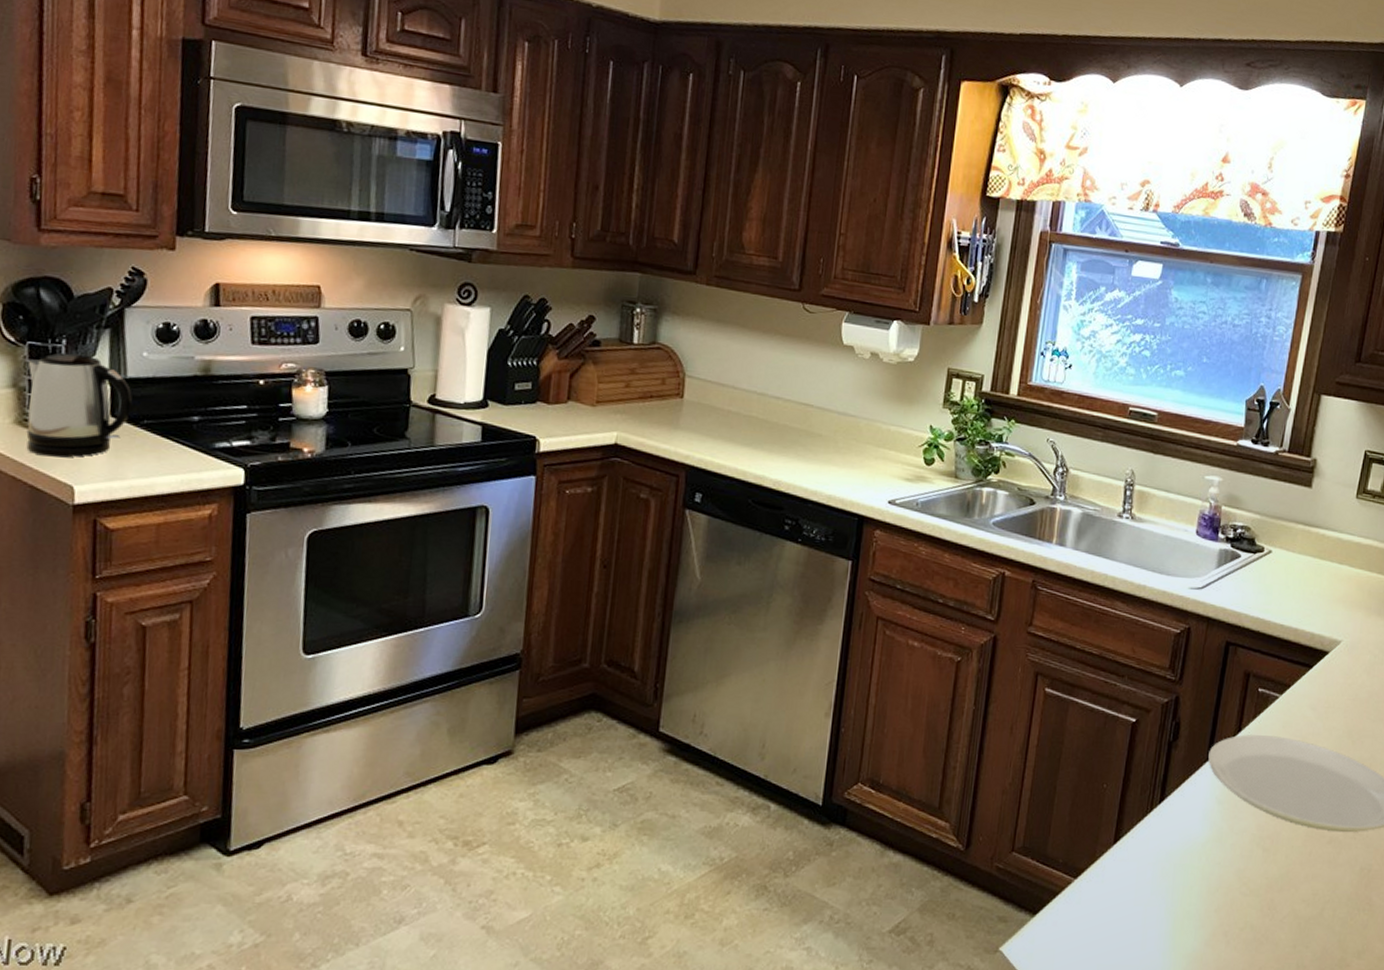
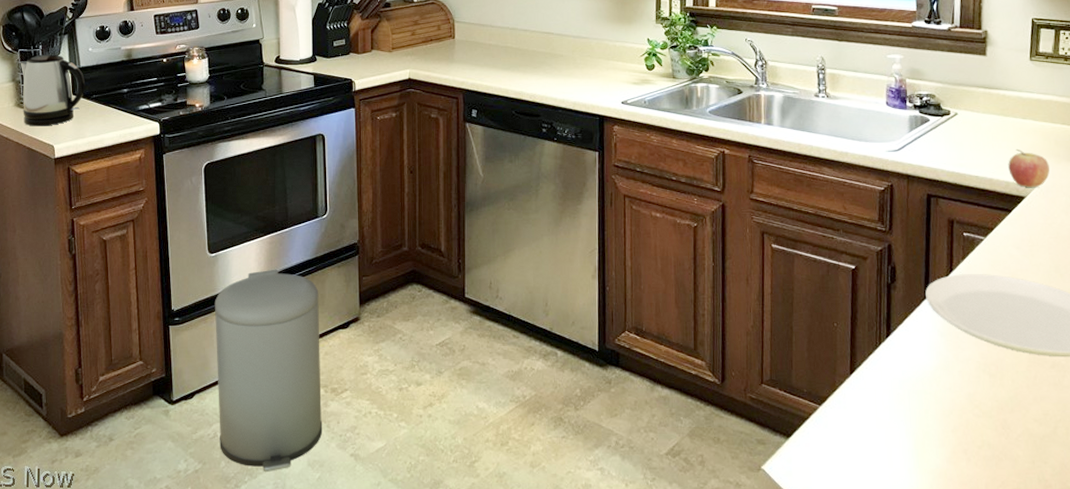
pedal bin: none [294,681,459,947] -> present [214,269,323,472]
fruit: none [1316,597,1359,642] -> present [1008,148,1050,187]

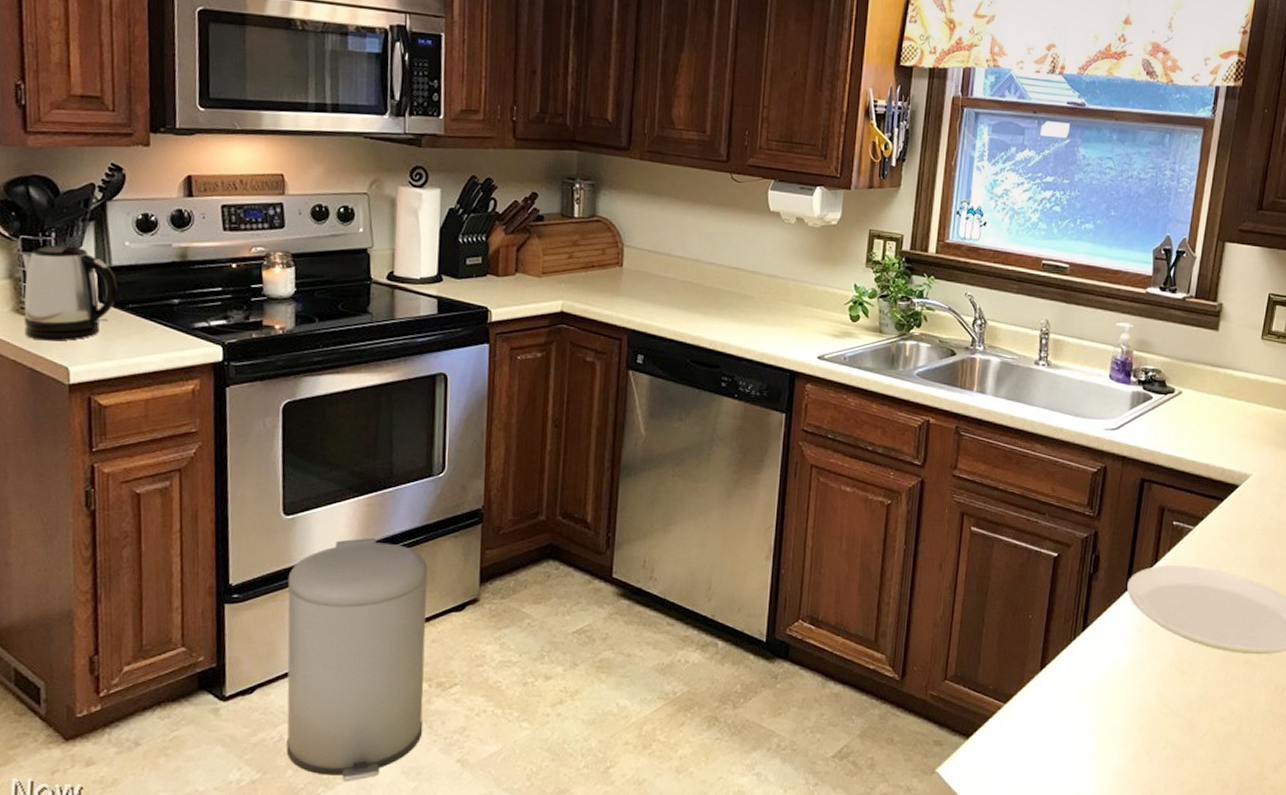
fruit: present [1008,148,1050,187] -> none [1226,433,1267,476]

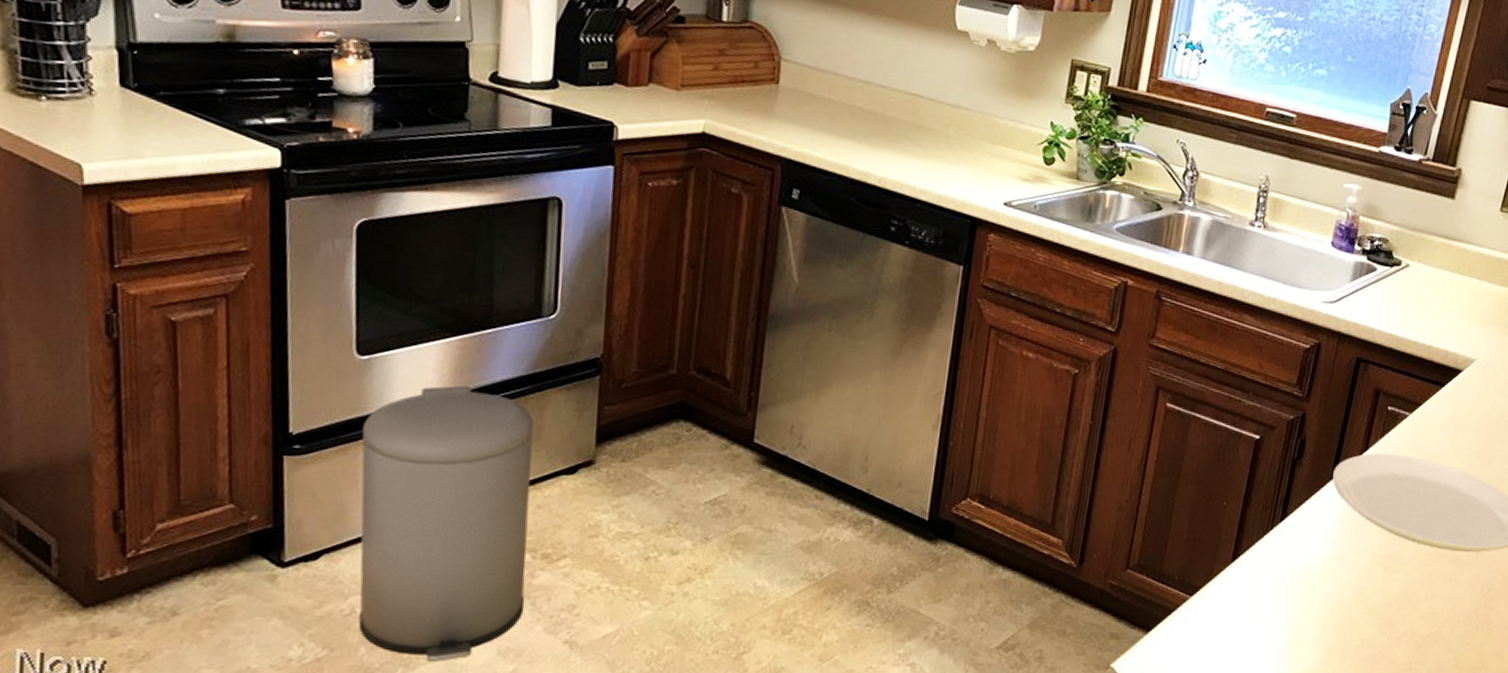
kettle: present [21,245,118,341] -> none [17,11,146,131]

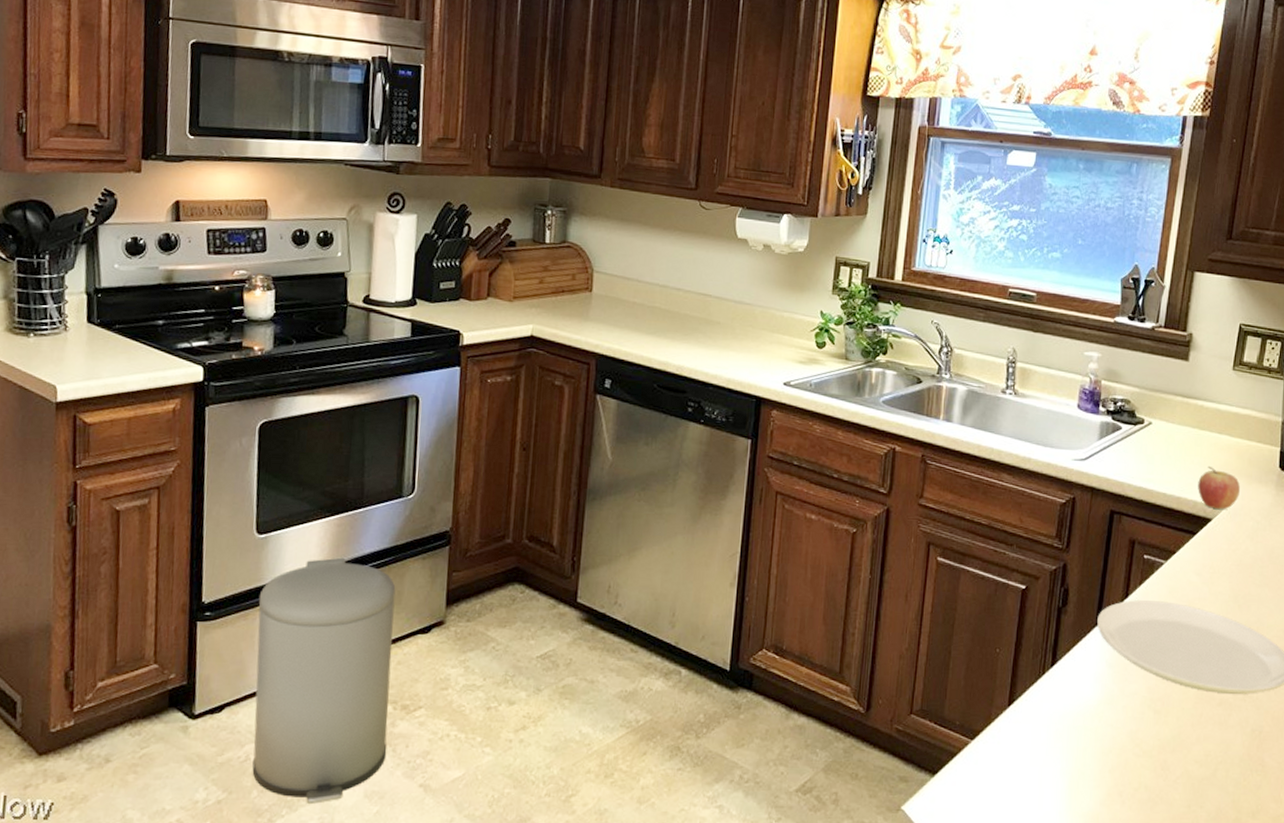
fruit: none [1451,313,1495,360] -> present [1198,465,1240,509]

